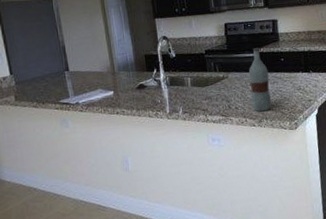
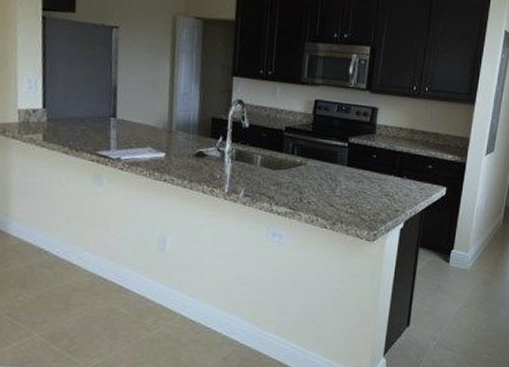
bottle: present [248,48,272,112] -> none [328,136,355,213]

